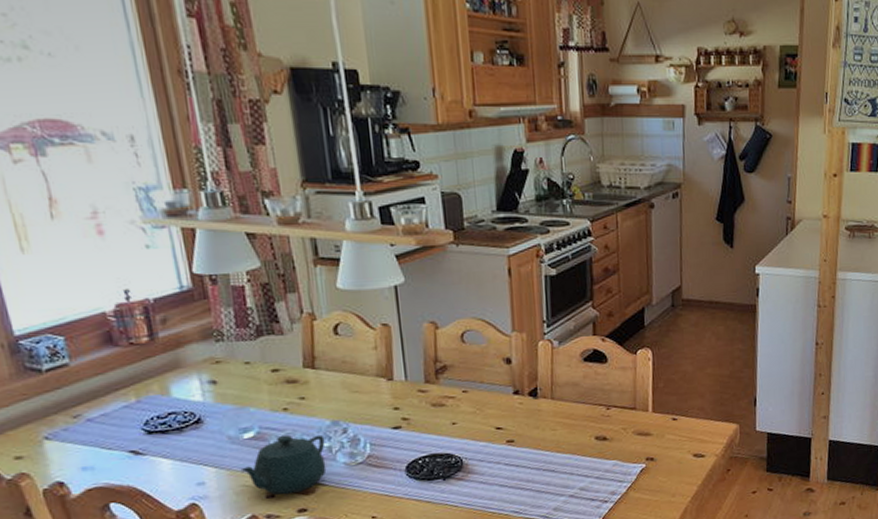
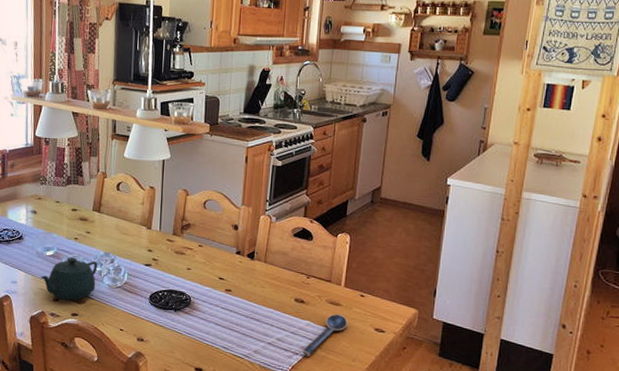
spoon: none [612,445,662,502] -> present [302,314,348,356]

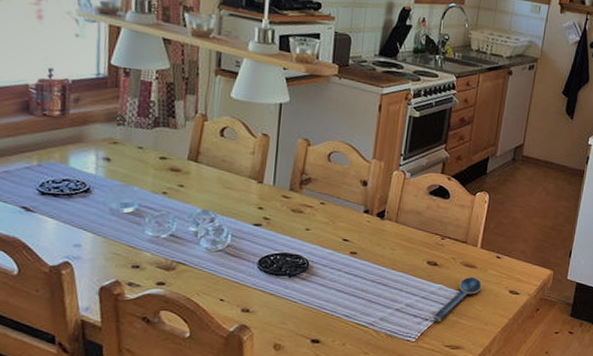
teapot: present [40,257,98,301] -> none [114,215,193,268]

